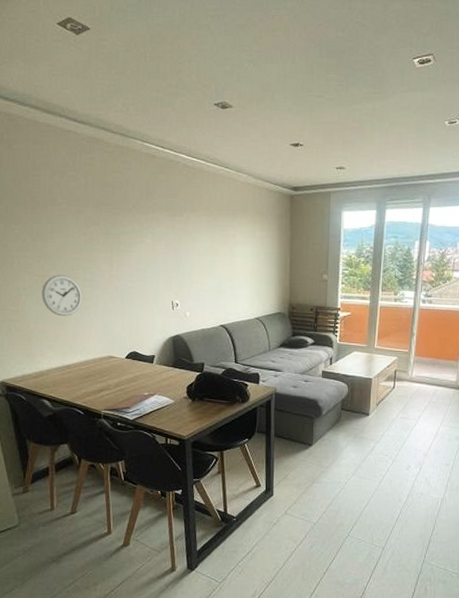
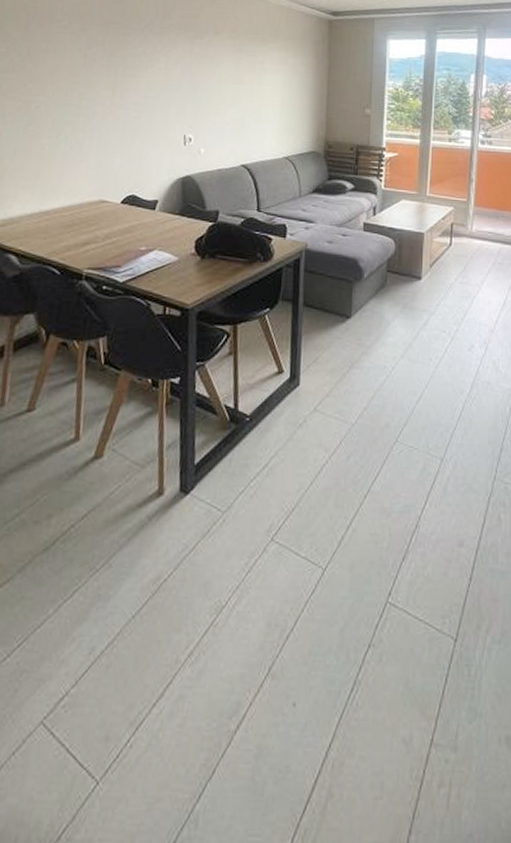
wall clock: present [42,275,83,316] -> none [23,101,75,150]

